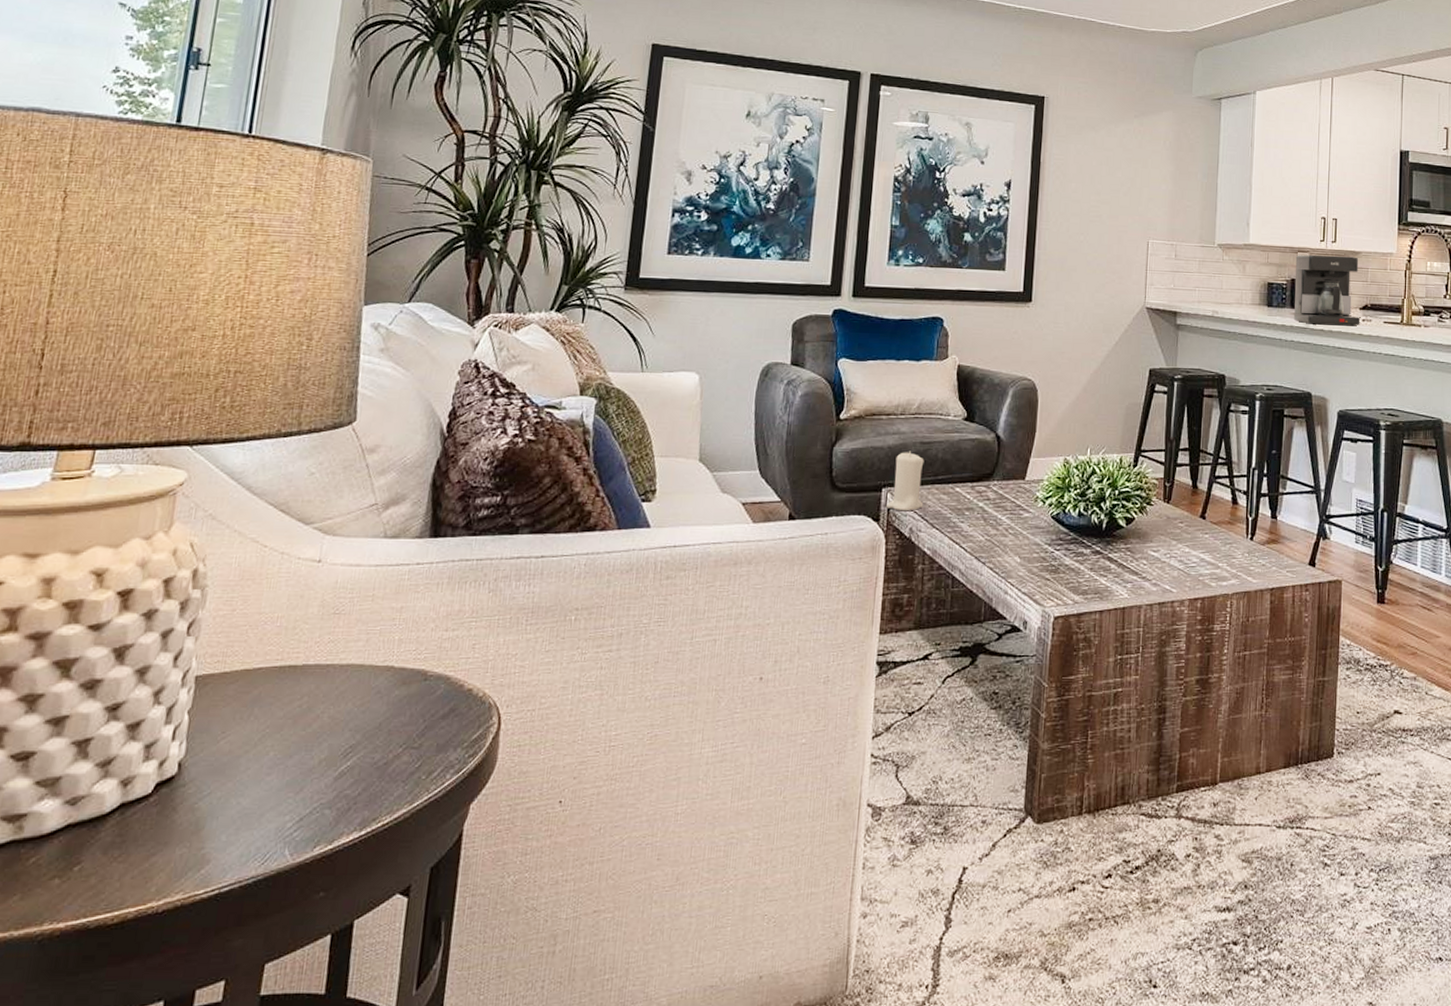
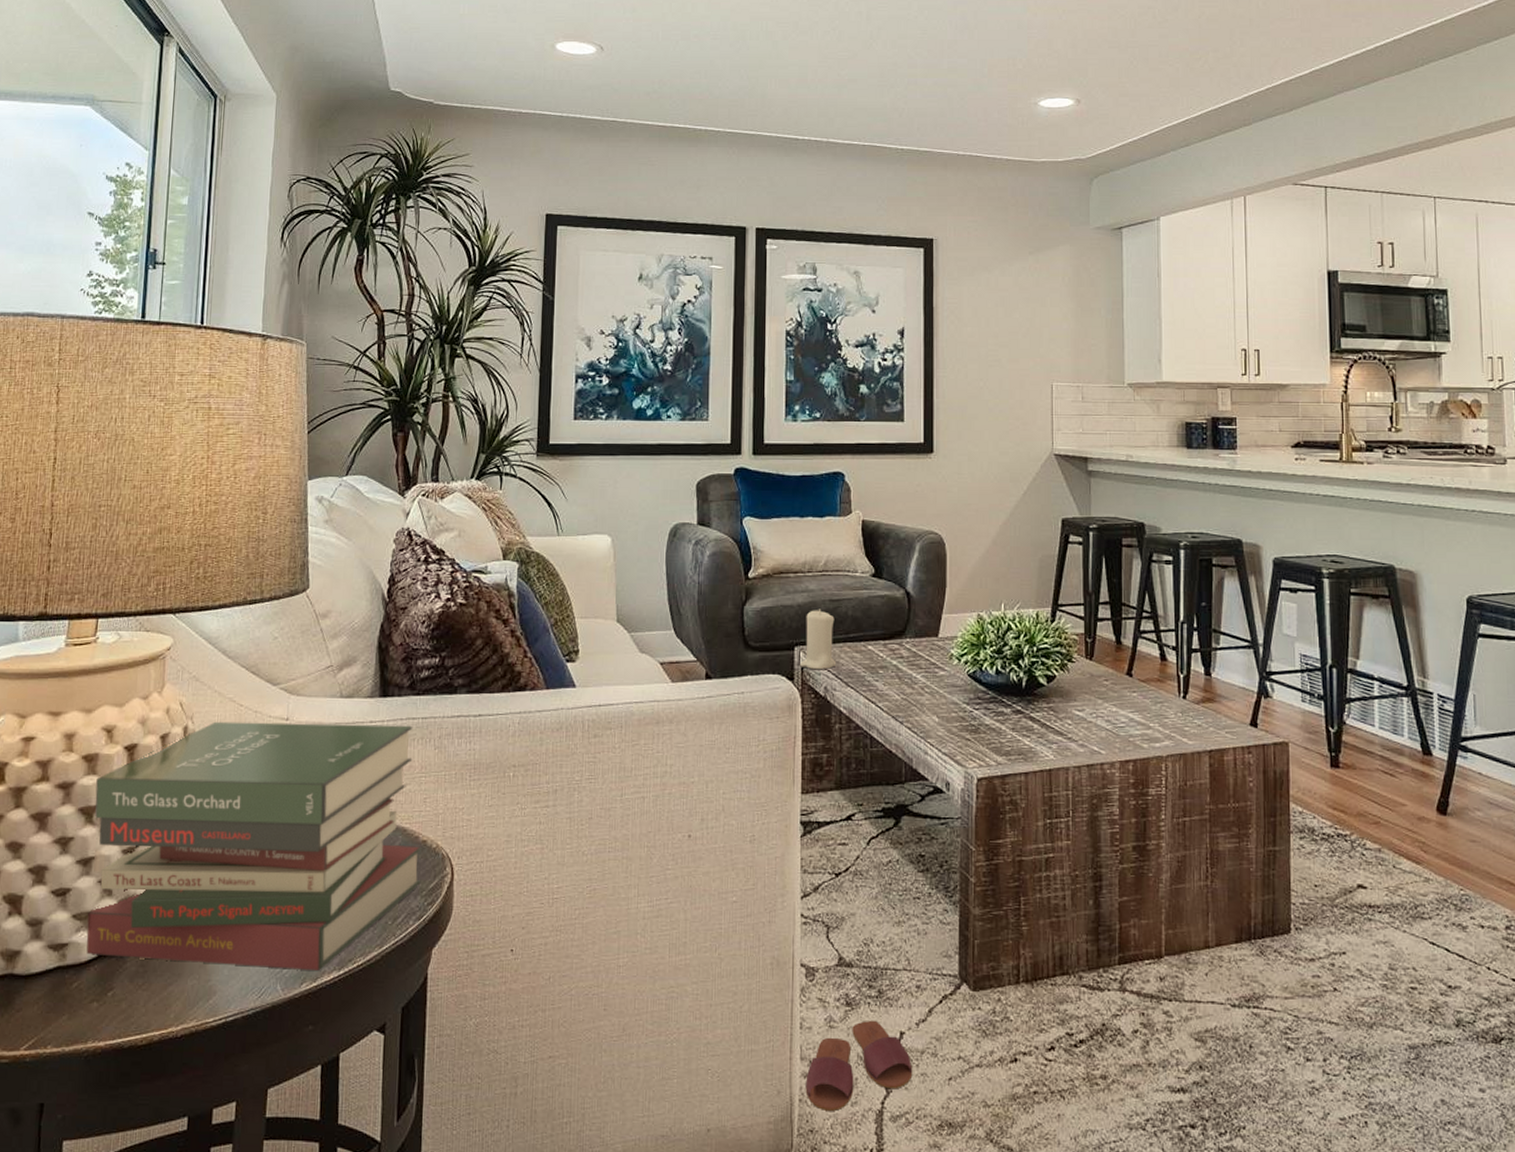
books: none [50,564,466,832] -> present [86,721,421,970]
slippers: none [864,856,973,950] -> present [805,1020,913,1111]
coffee maker: present [1293,254,1361,326] -> none [1215,390,1293,466]

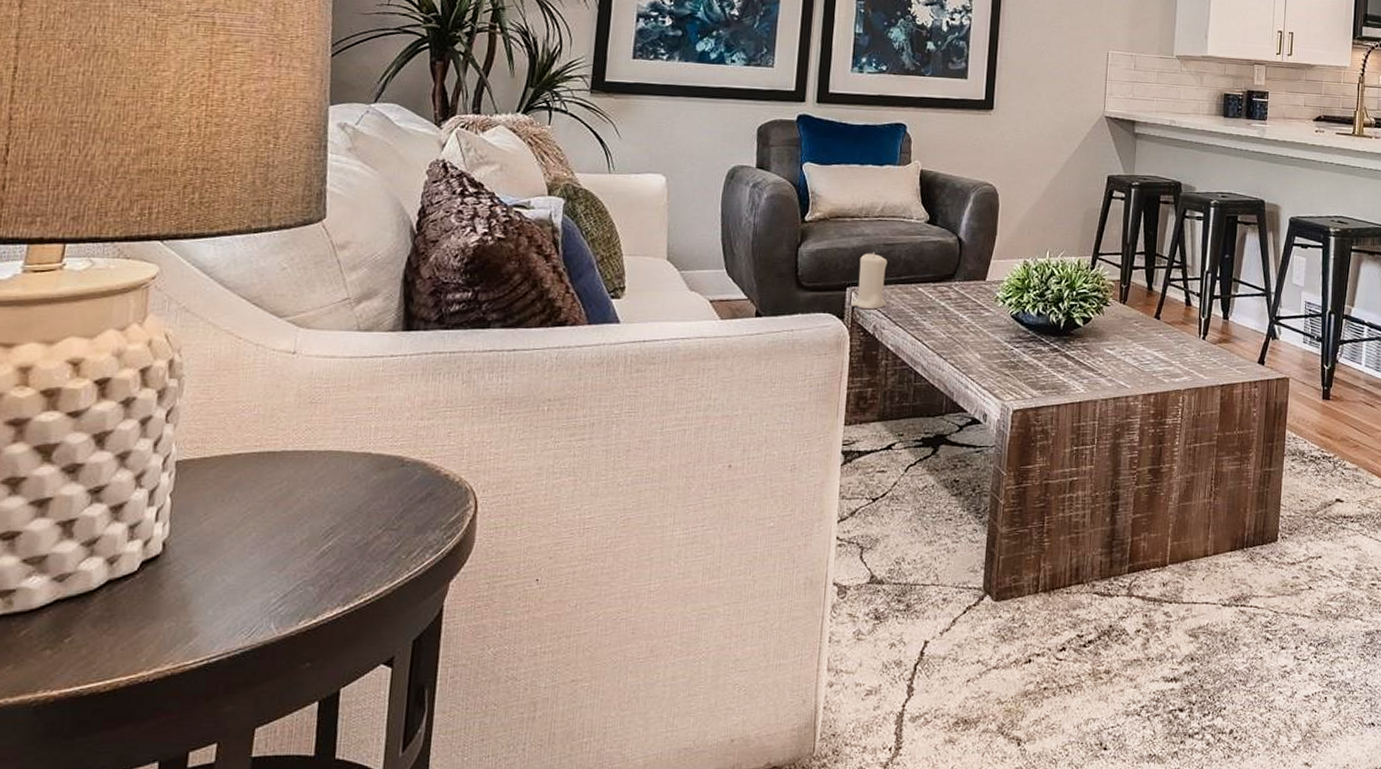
books: present [86,721,421,970] -> none [39,354,443,607]
slippers: present [805,1020,913,1111] -> none [830,631,934,716]

